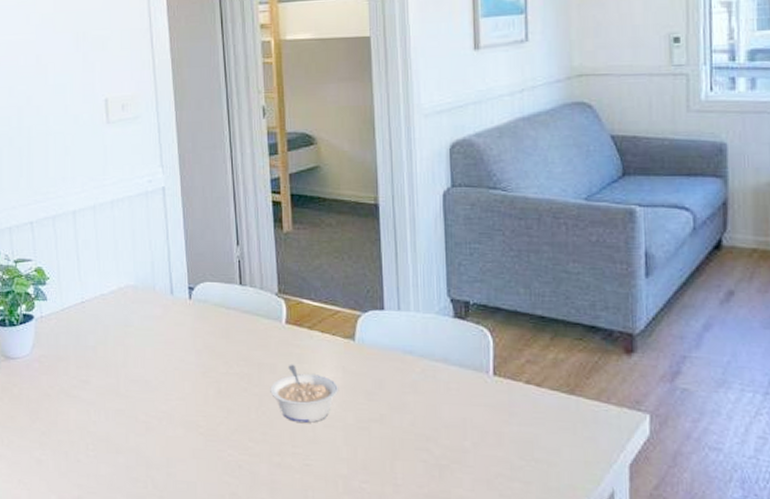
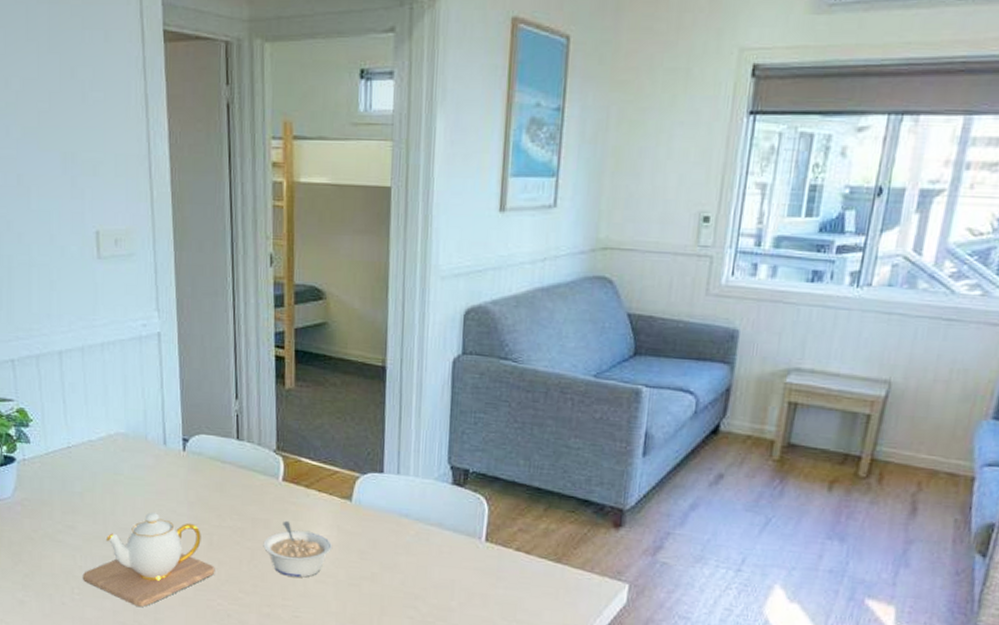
teapot: none [96,363,224,461] -> present [82,512,215,607]

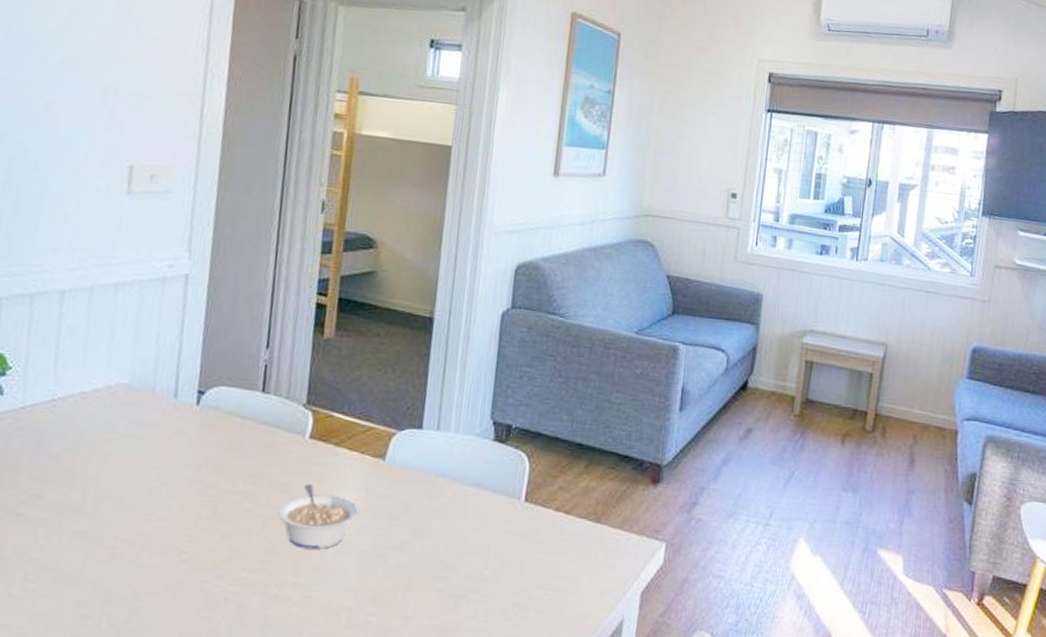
teapot: present [82,512,215,607] -> none [42,477,217,594]

